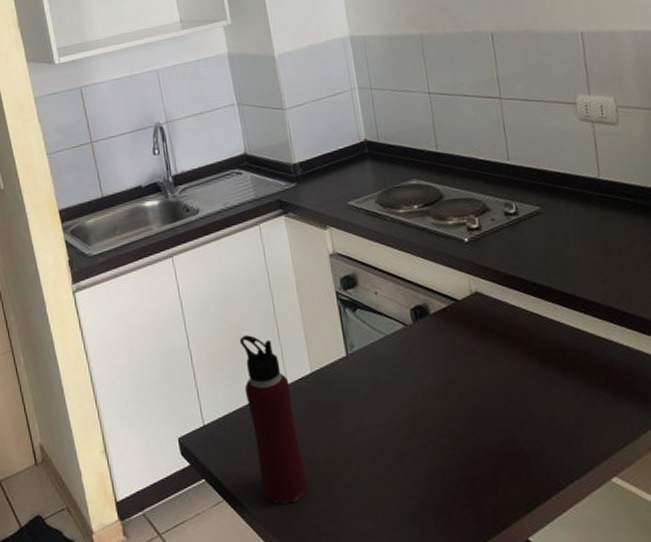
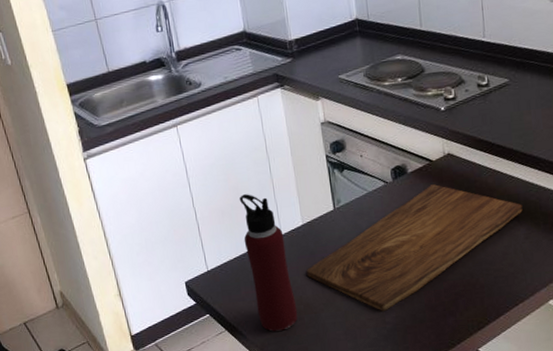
cutting board: none [317,328,569,485] -> present [307,184,523,312]

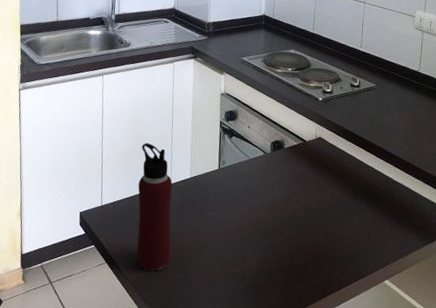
cutting board: present [307,184,523,312] -> none [186,161,373,268]

